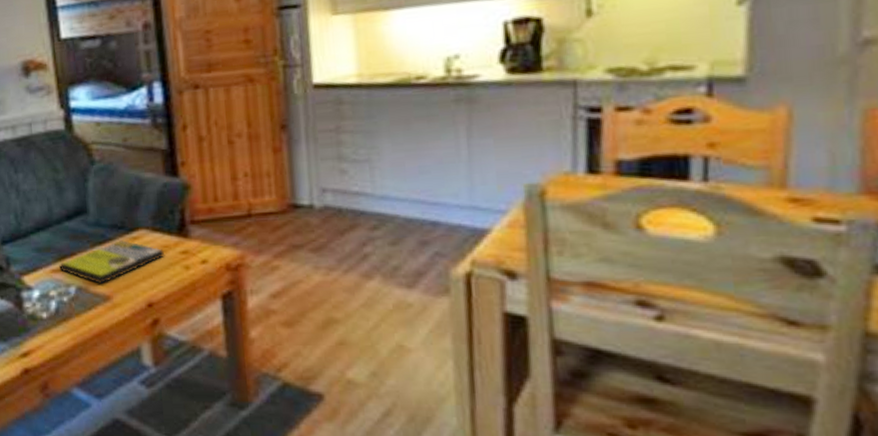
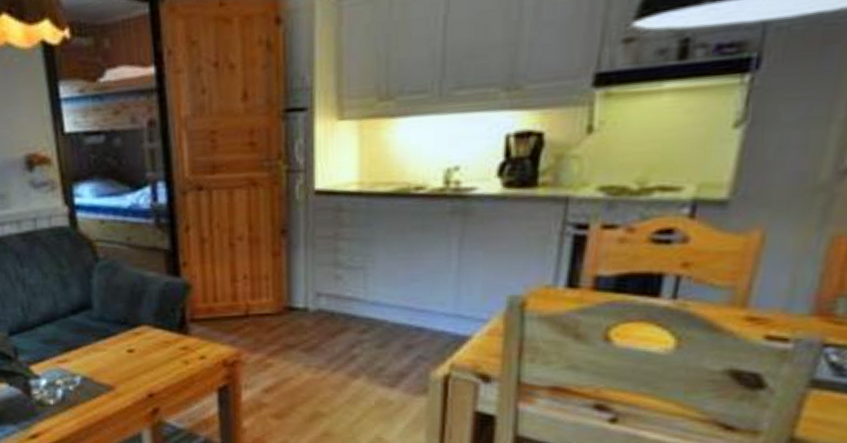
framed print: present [59,240,165,284] -> none [65,335,166,375]

